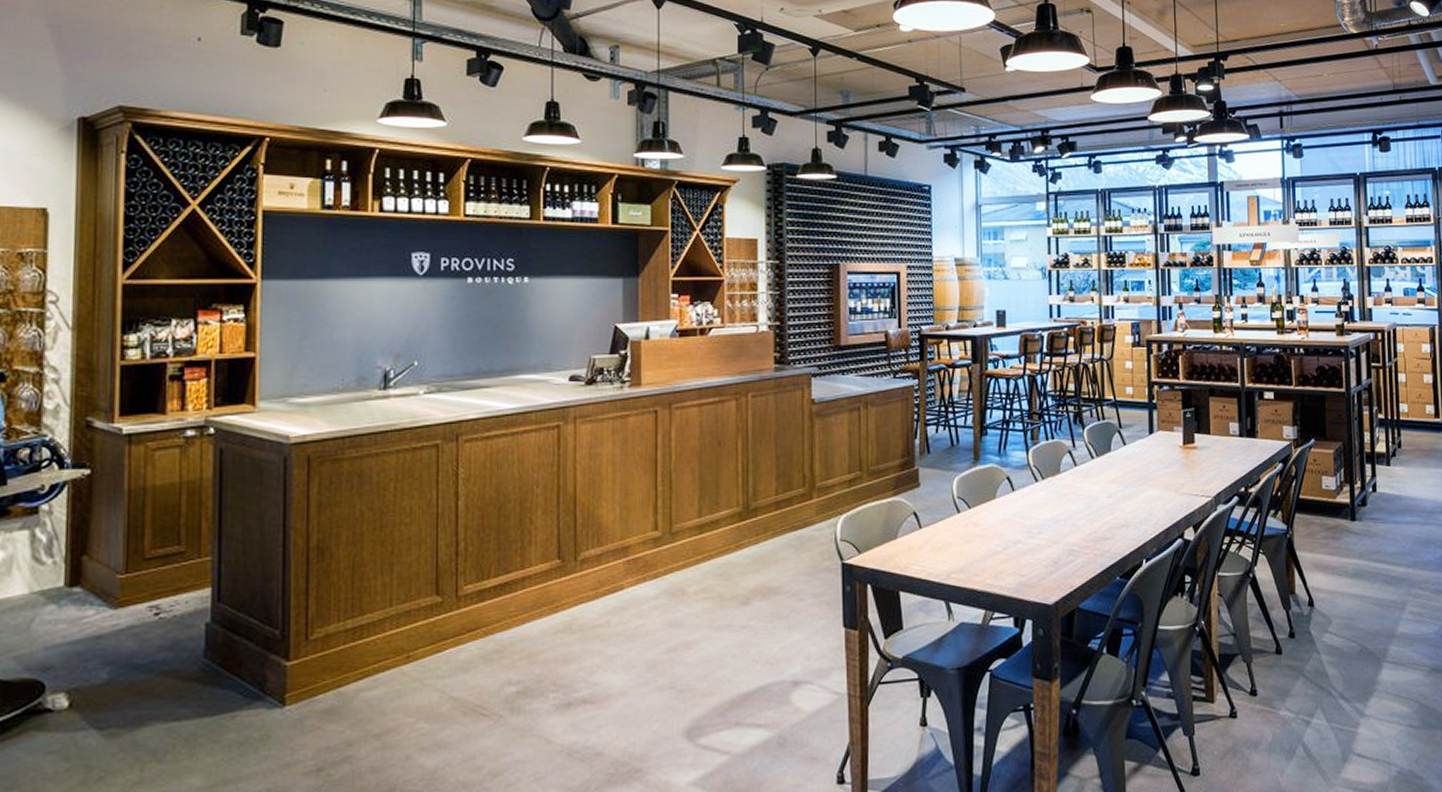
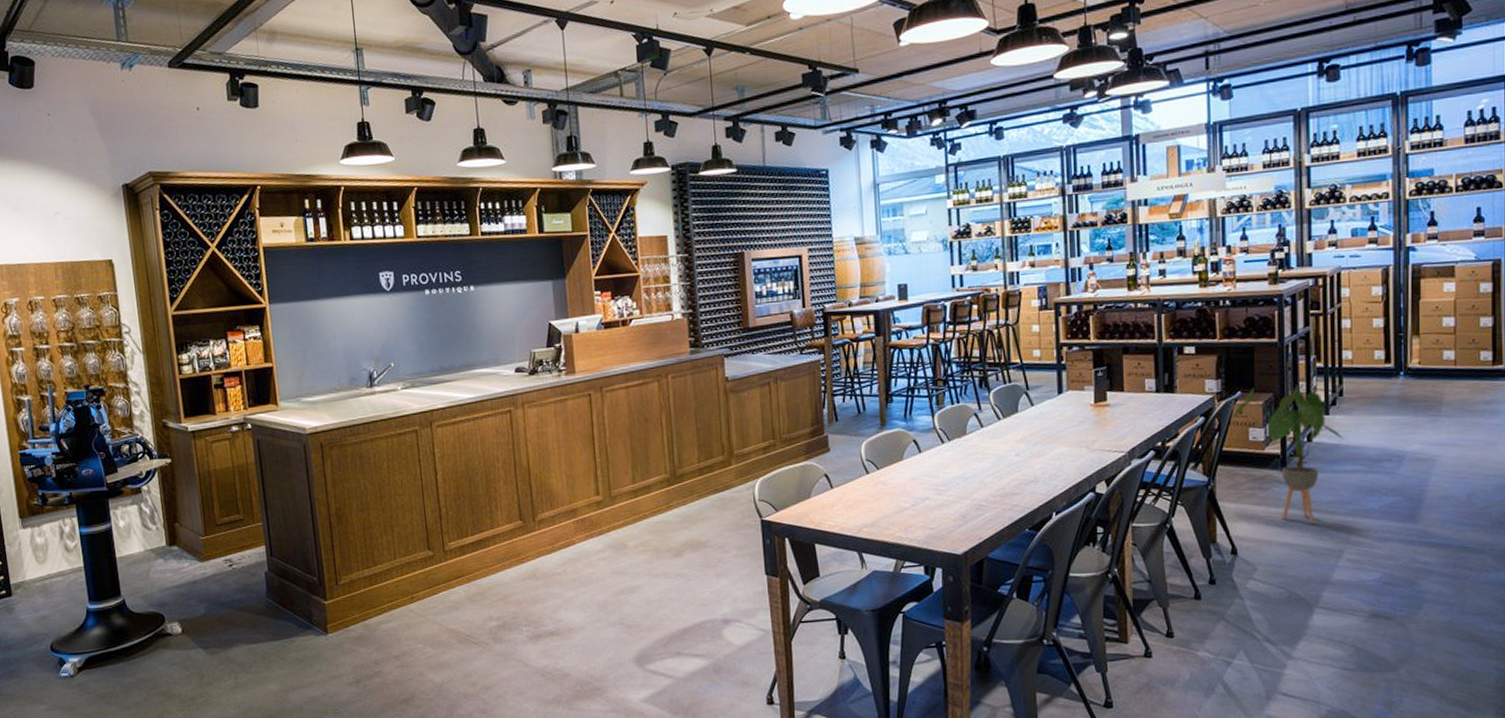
house plant: none [1306,434,1404,575] -> present [1230,384,1345,524]

